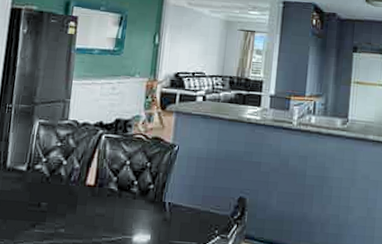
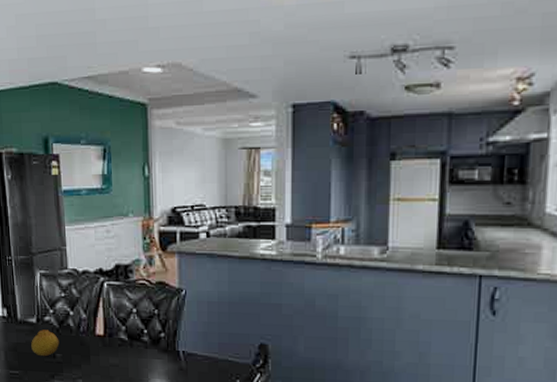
fruit: none [16,177,47,205] -> present [31,329,60,357]

